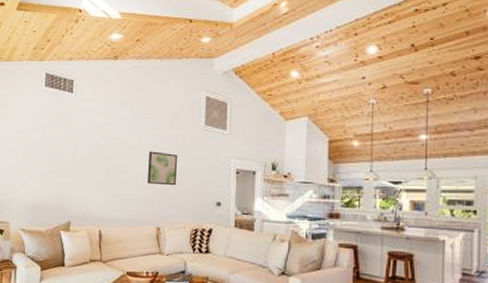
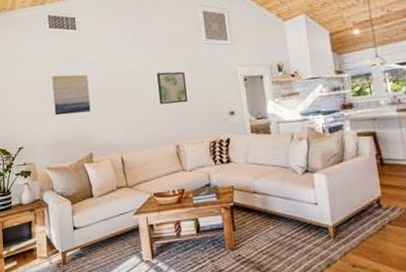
wall art: none [38,136,78,179] -> present [52,74,91,116]

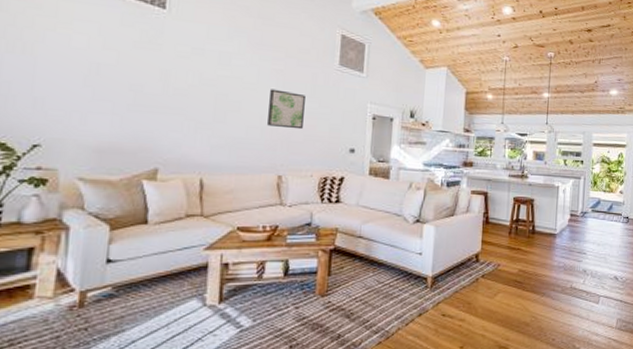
wall art: present [52,74,91,116] -> none [108,59,171,116]

